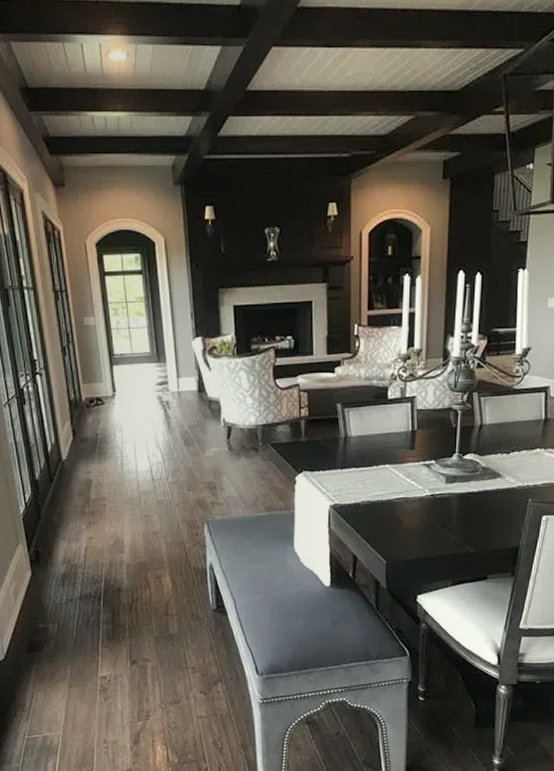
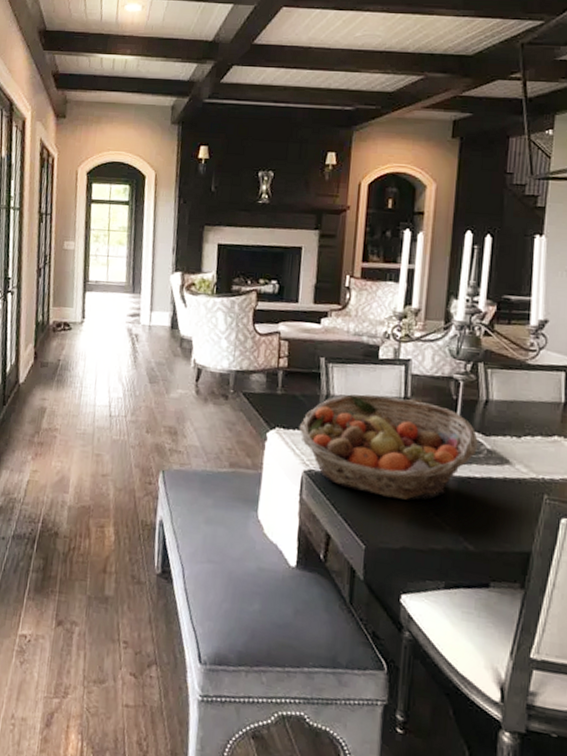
fruit basket: none [323,432,475,518] -> present [298,394,478,501]

